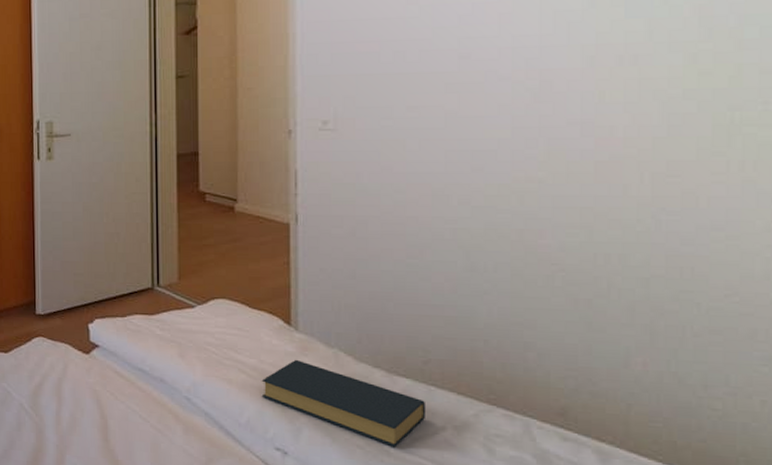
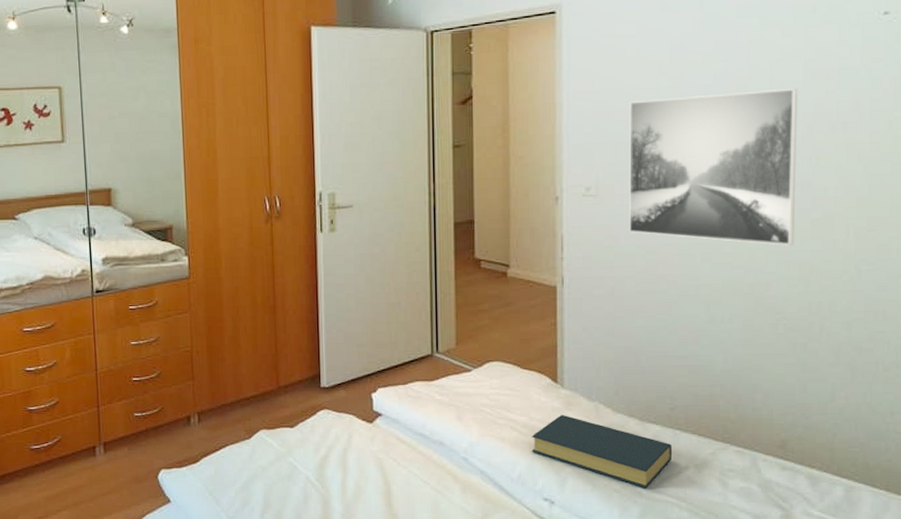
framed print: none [372,18,574,189] -> present [629,89,797,245]

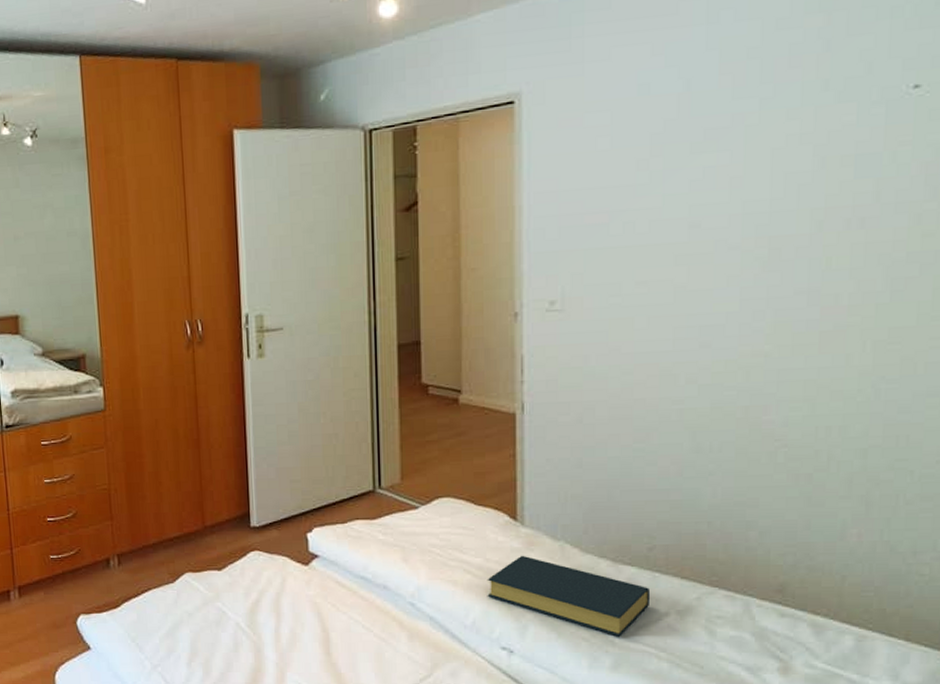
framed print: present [629,89,797,245] -> none [601,180,805,363]

